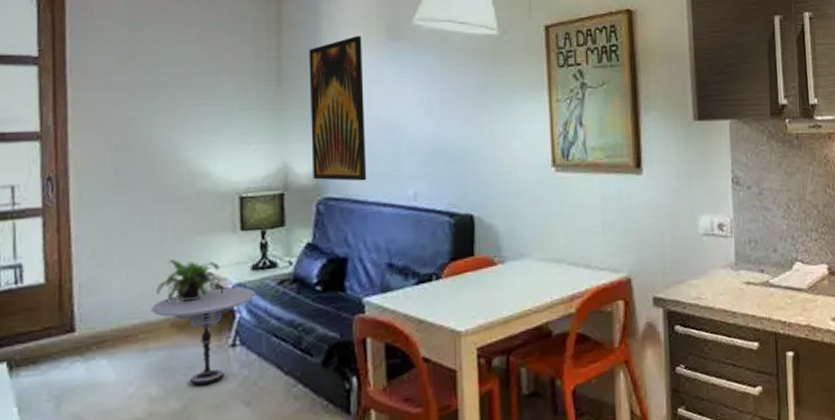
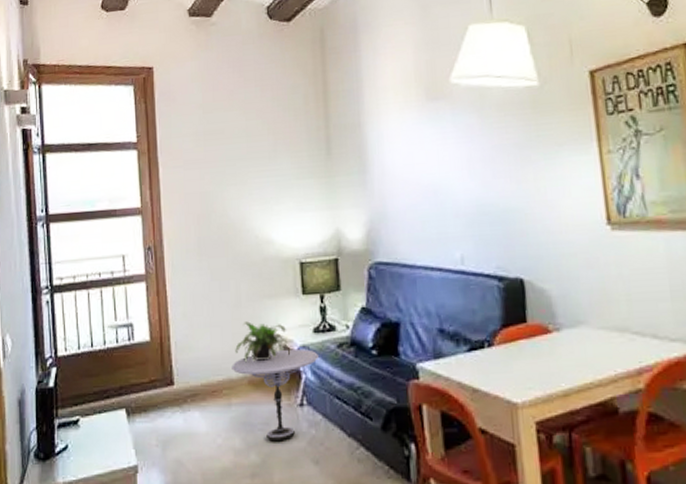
wall art: present [309,36,367,181] -> none [353,100,414,245]

